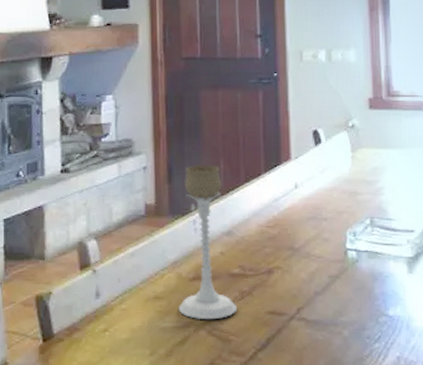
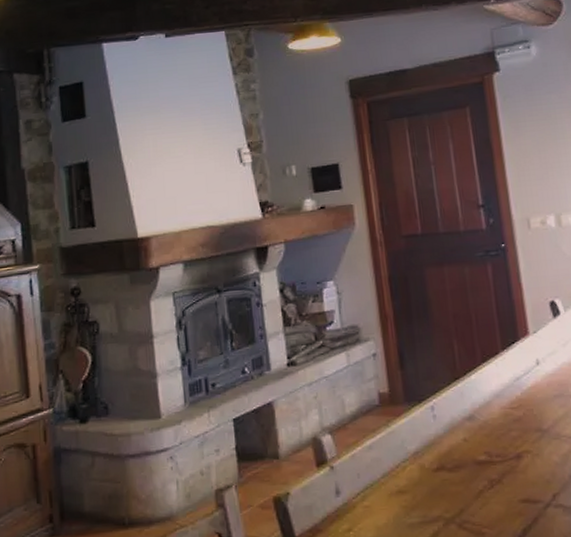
candle holder: present [178,165,238,320] -> none [417,346,488,513]

